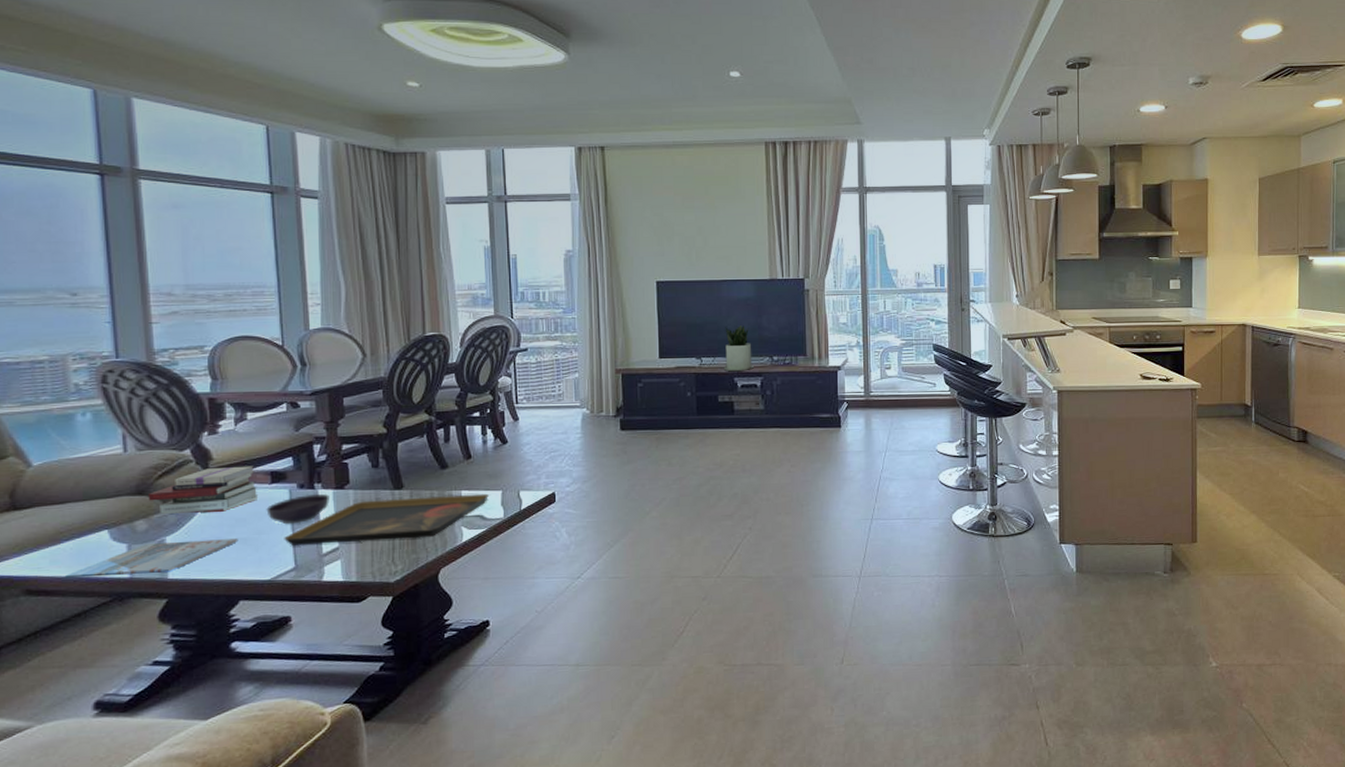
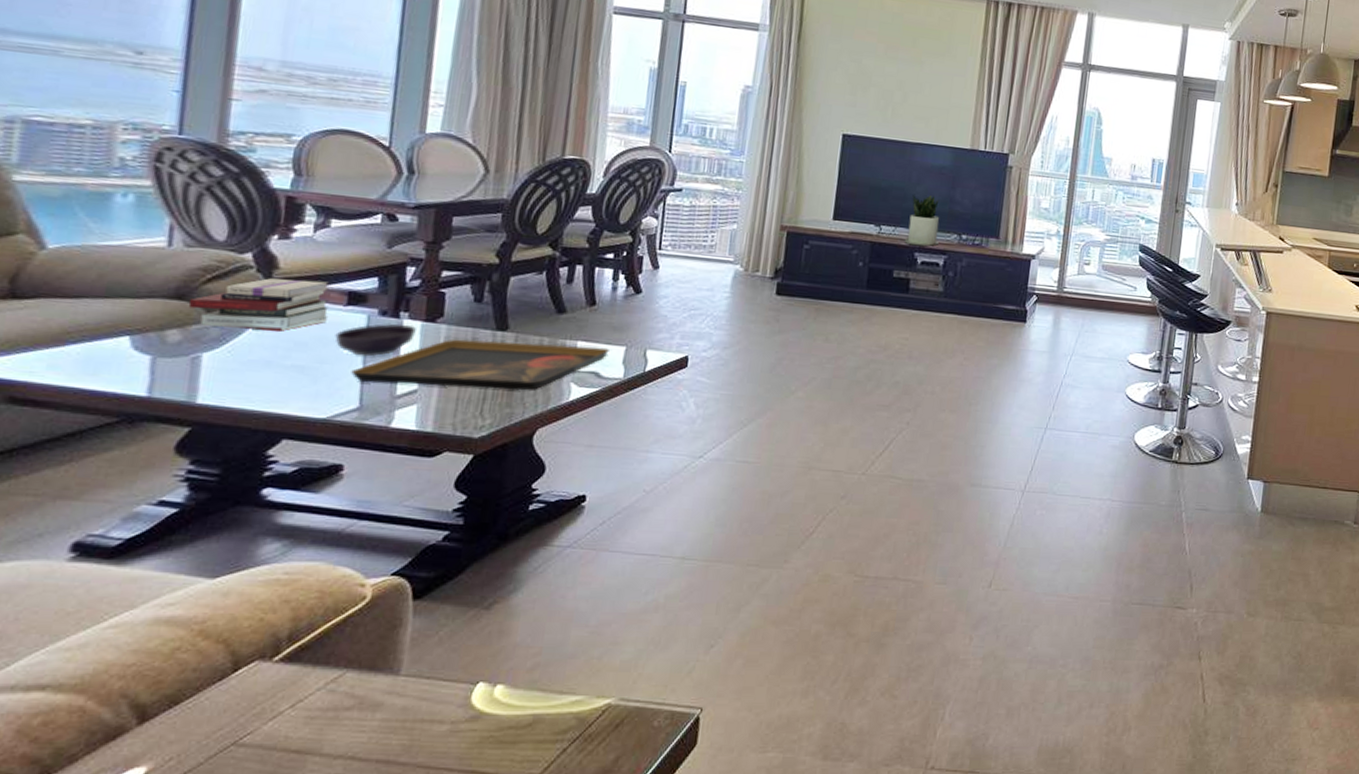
magazine: present [64,539,238,578] -> none [62,358,294,396]

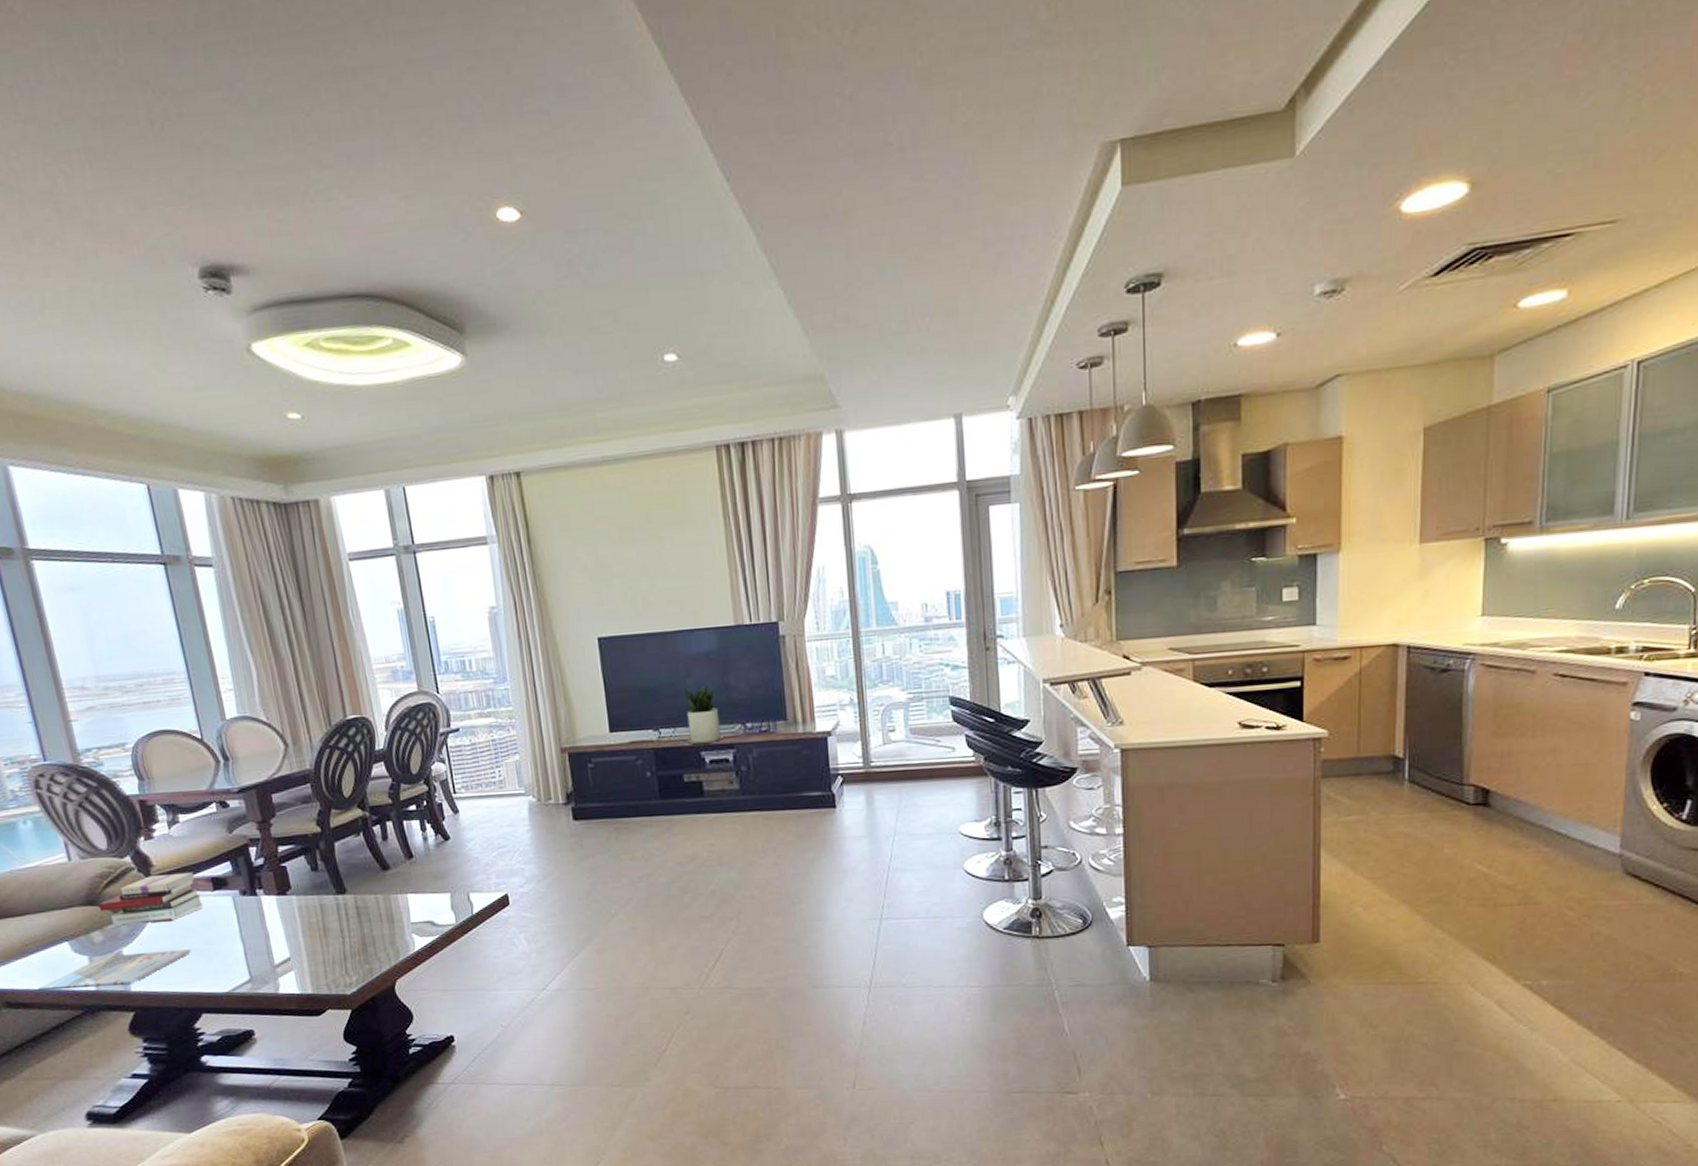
magazine: none [62,358,294,396] -> present [37,949,191,991]
bowl: present [335,323,416,357] -> none [213,900,274,934]
decorative tray: present [351,339,609,390] -> none [234,896,437,956]

